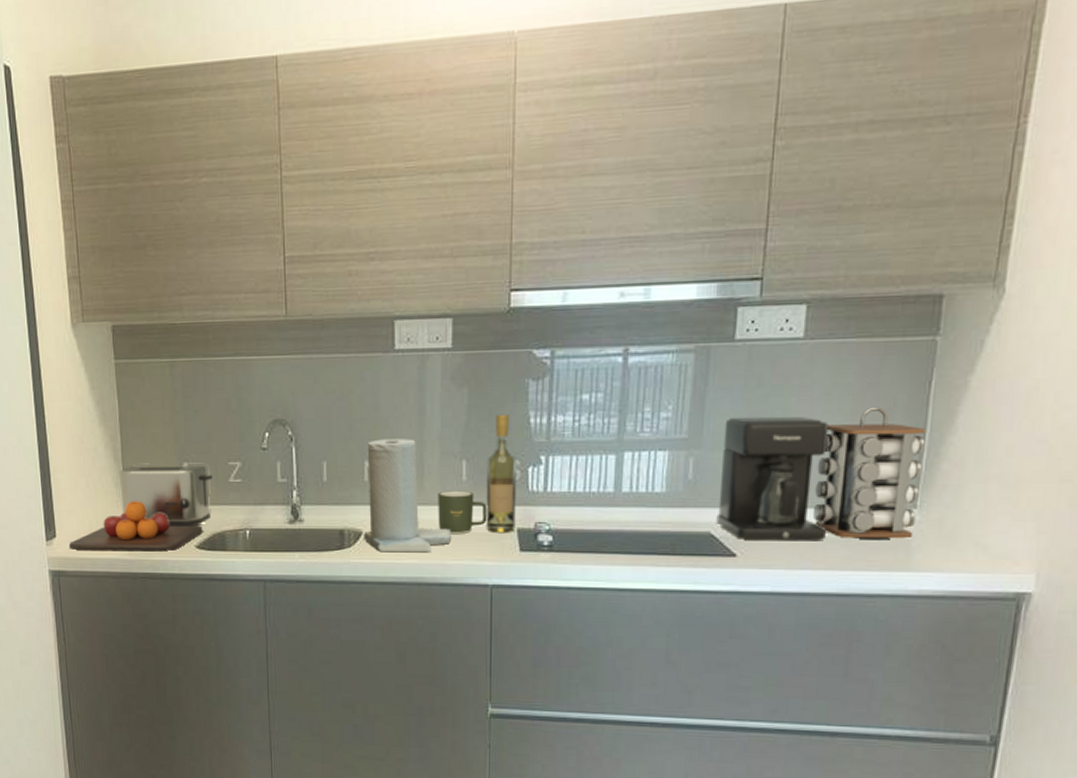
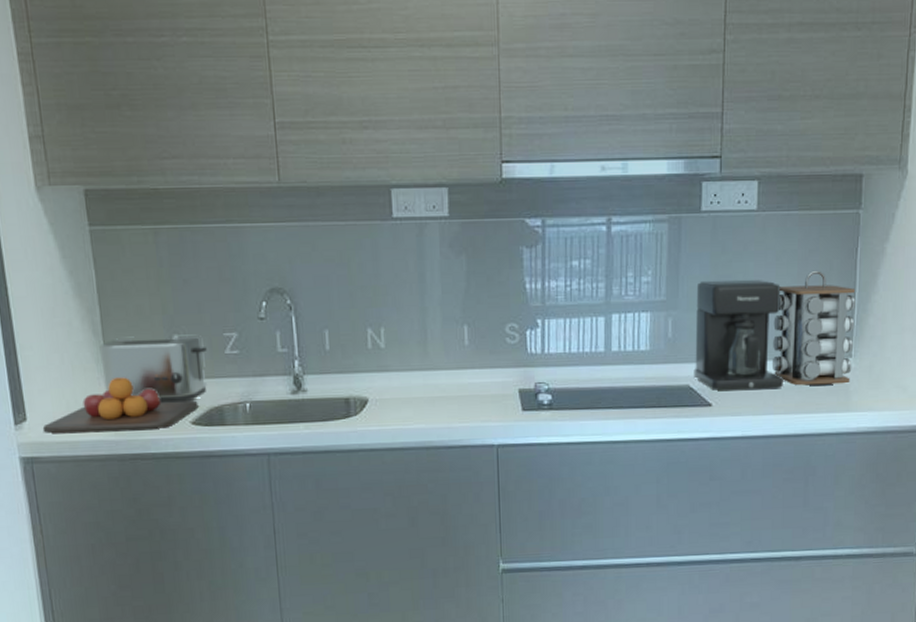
paper towel: present [364,439,451,553] -> none [369,305,456,419]
mug: present [438,490,488,535] -> none [442,354,490,398]
bottle: present [486,413,517,532] -> none [487,279,517,394]

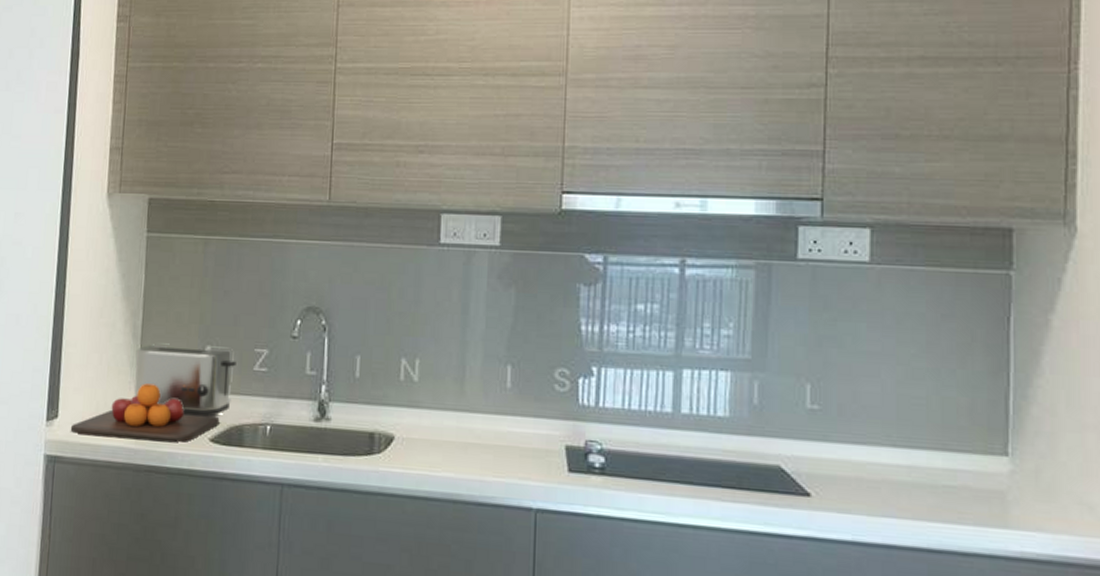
coffee maker: present [694,279,783,390] -> none [786,340,910,484]
spice rack: present [771,270,856,386] -> none [892,339,1011,491]

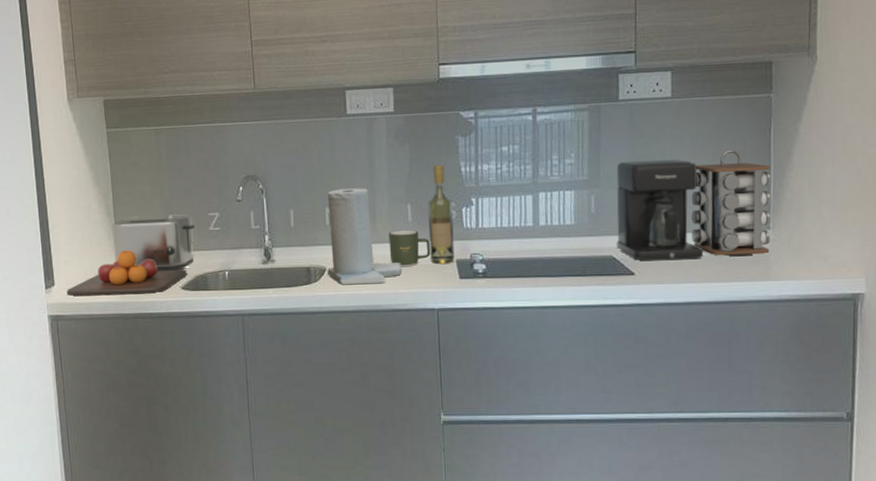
paper towel: none [396,336,492,466] -> present [327,188,401,285]
mug: none [478,397,533,448] -> present [388,229,431,267]
bottle: none [531,318,566,450] -> present [427,164,455,264]
coffee maker: none [786,340,910,484] -> present [616,159,703,261]
spice rack: none [892,339,1011,491] -> present [691,149,772,257]

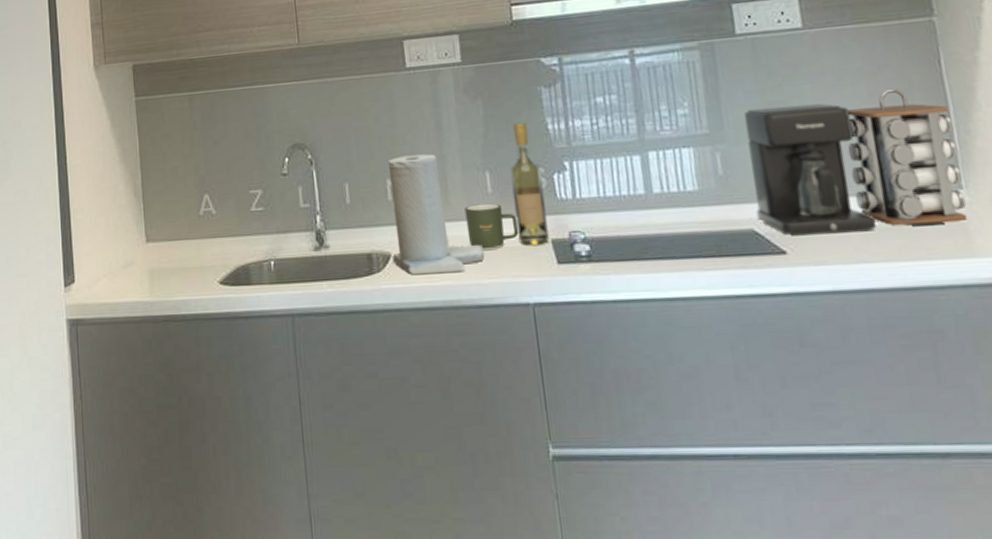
chopping board: present [66,250,187,296] -> none [87,237,226,295]
toaster: present [111,214,195,271] -> none [139,193,234,263]

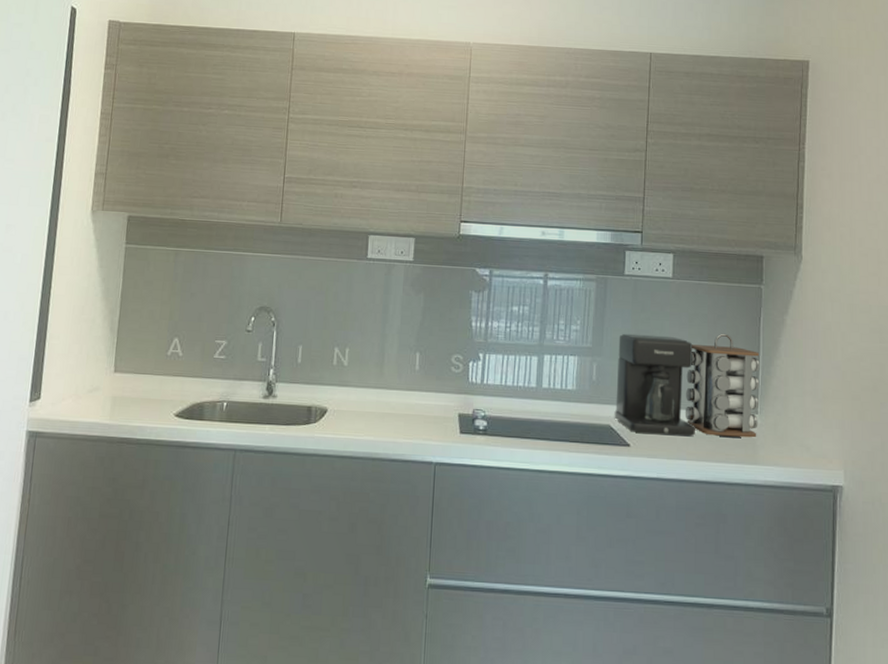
paper towel: present [387,154,484,275] -> none [328,330,403,431]
mug: present [464,203,519,251] -> none [393,377,435,416]
bottle: present [510,122,550,245] -> none [433,316,460,417]

